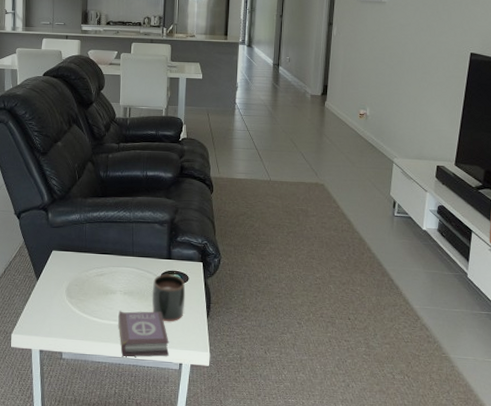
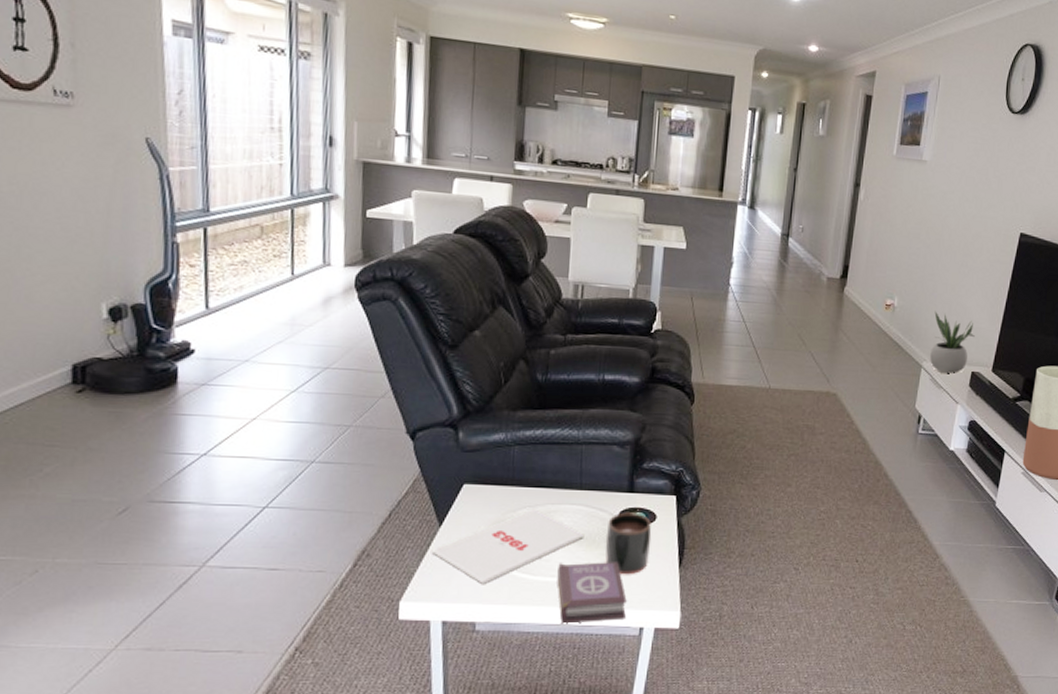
magazine: none [32,270,137,324] -> present [431,509,585,584]
potted plant: none [400,117,437,168] -> present [930,311,975,375]

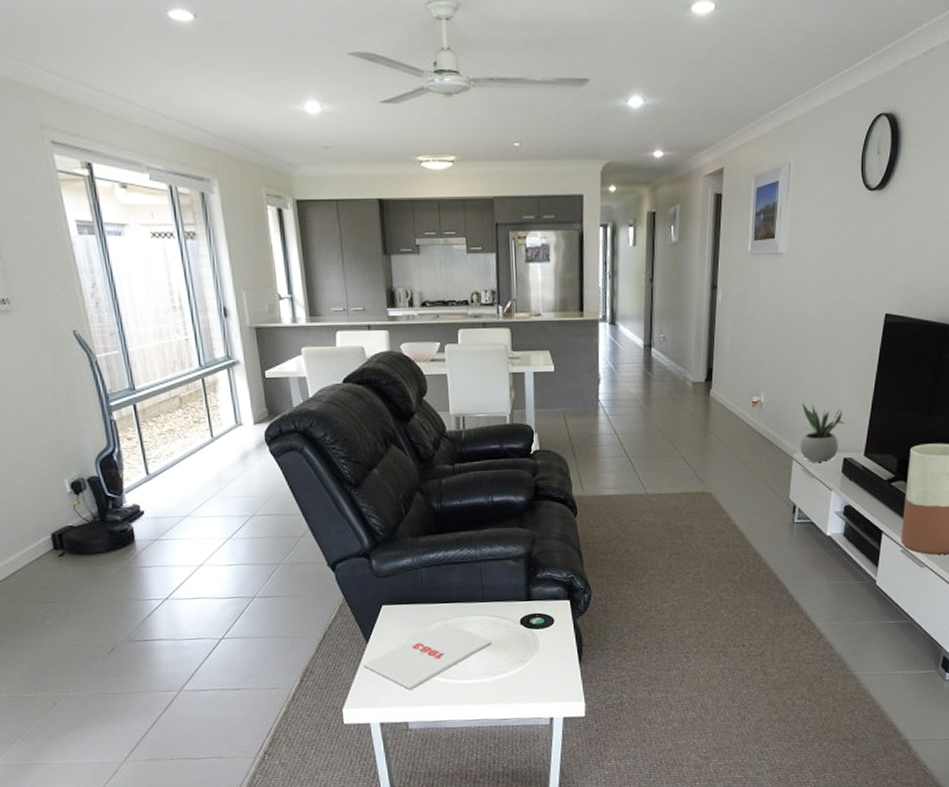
book: present [557,562,627,624] -> none [472,662,536,719]
mug: present [605,512,652,574] -> none [510,618,552,673]

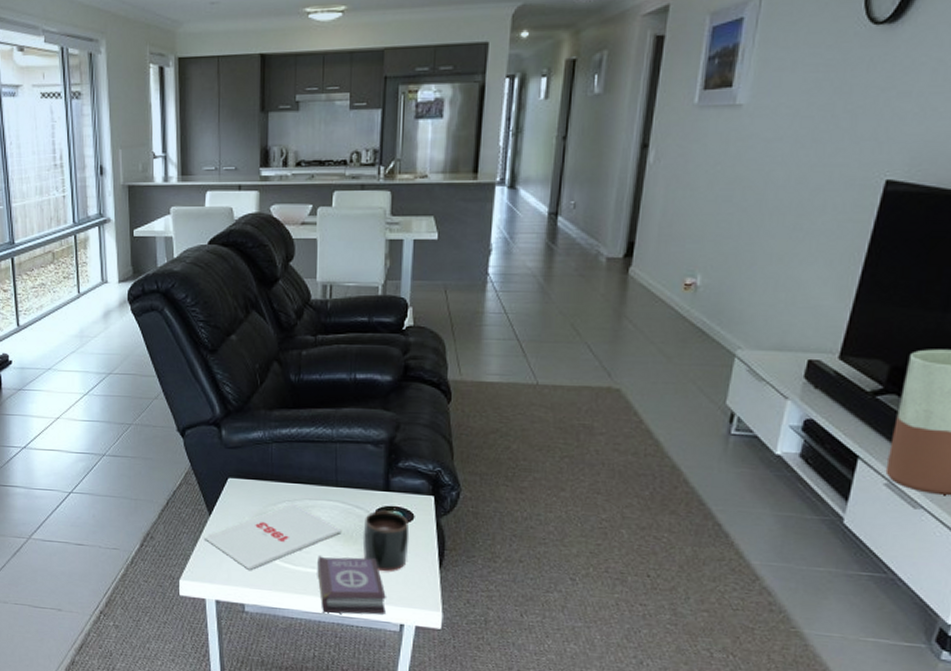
book: none [472,662,536,719] -> present [317,556,386,615]
mug: none [510,618,552,673] -> present [362,510,410,571]
potted plant: present [801,402,845,463] -> none [747,288,813,364]

